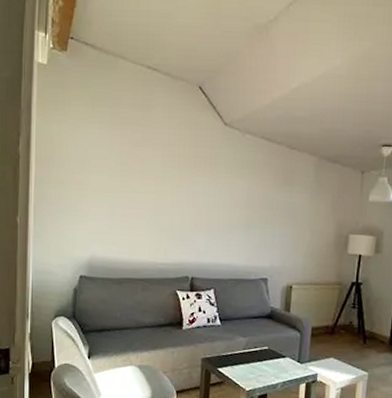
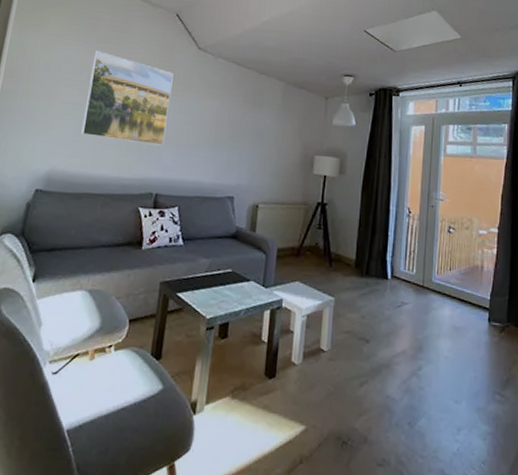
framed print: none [115,133,200,230] -> present [81,50,174,146]

